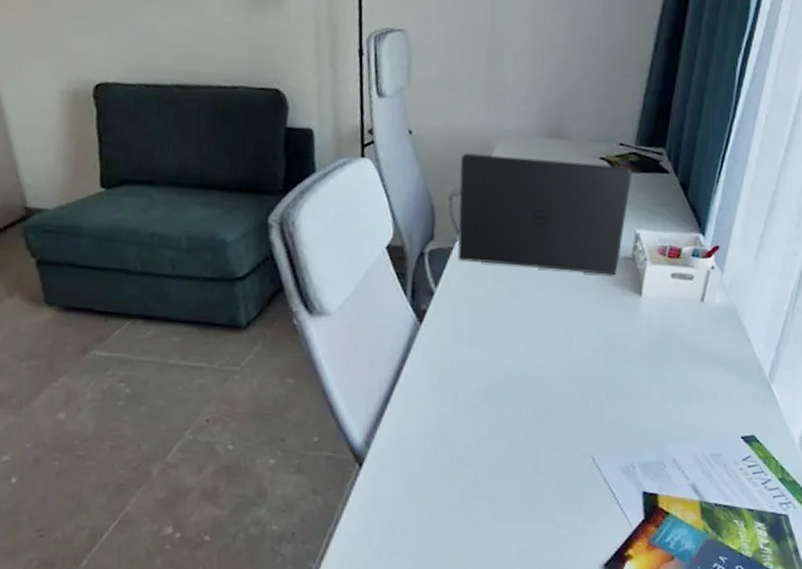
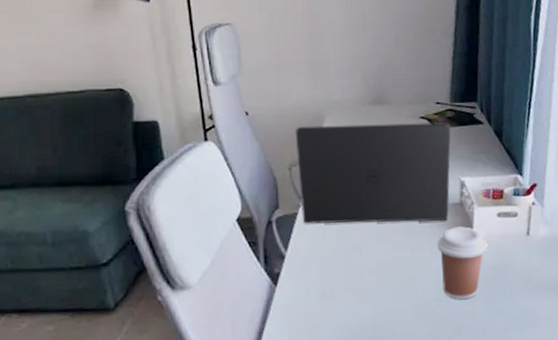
coffee cup: none [601,283,656,363] -> present [437,226,487,300]

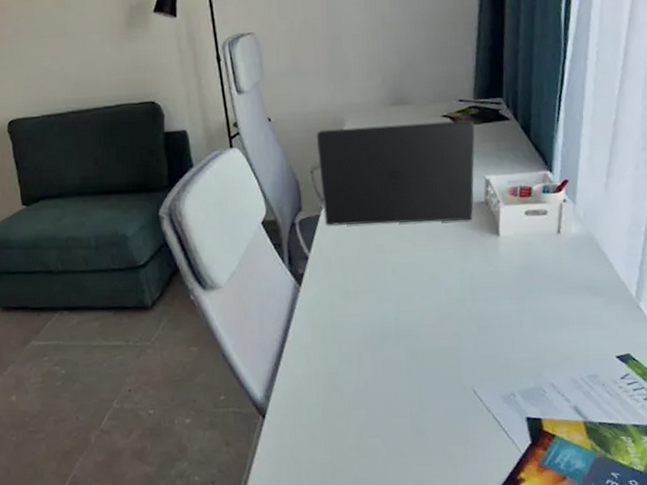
coffee cup: present [437,226,487,300] -> none [461,225,515,300]

